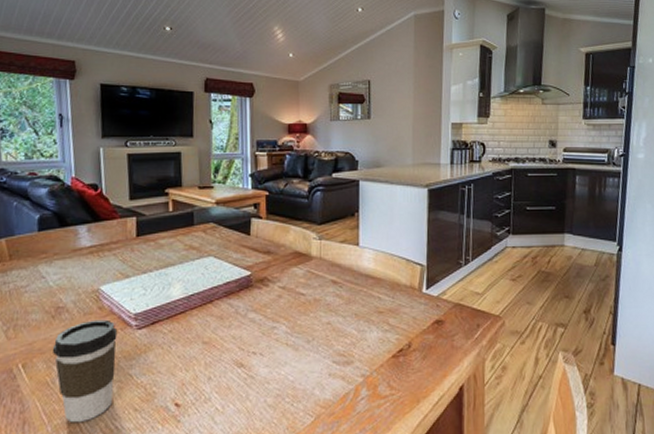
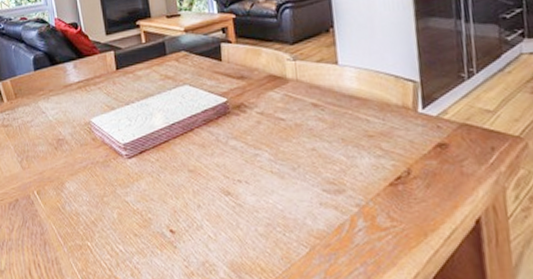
coffee cup: present [52,319,118,423] -> none [58,150,114,246]

